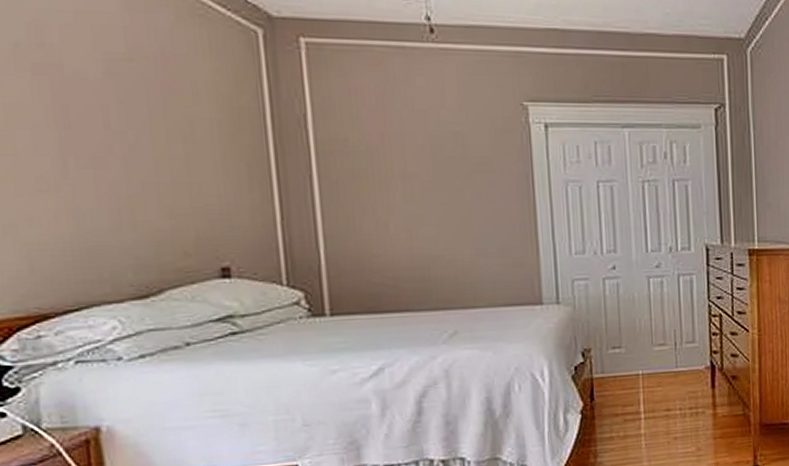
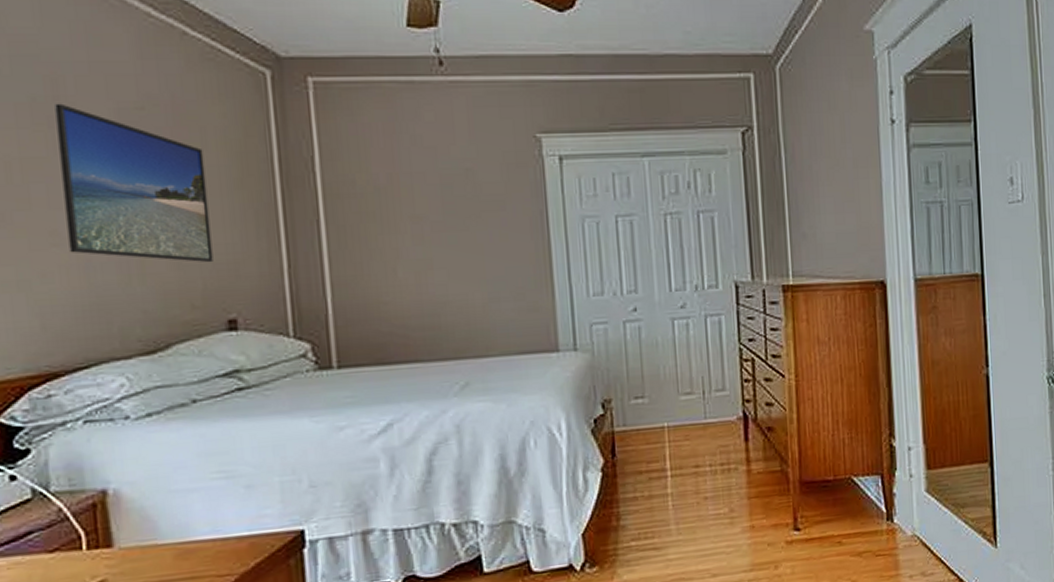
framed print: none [39,51,206,213] -> present [55,103,213,263]

